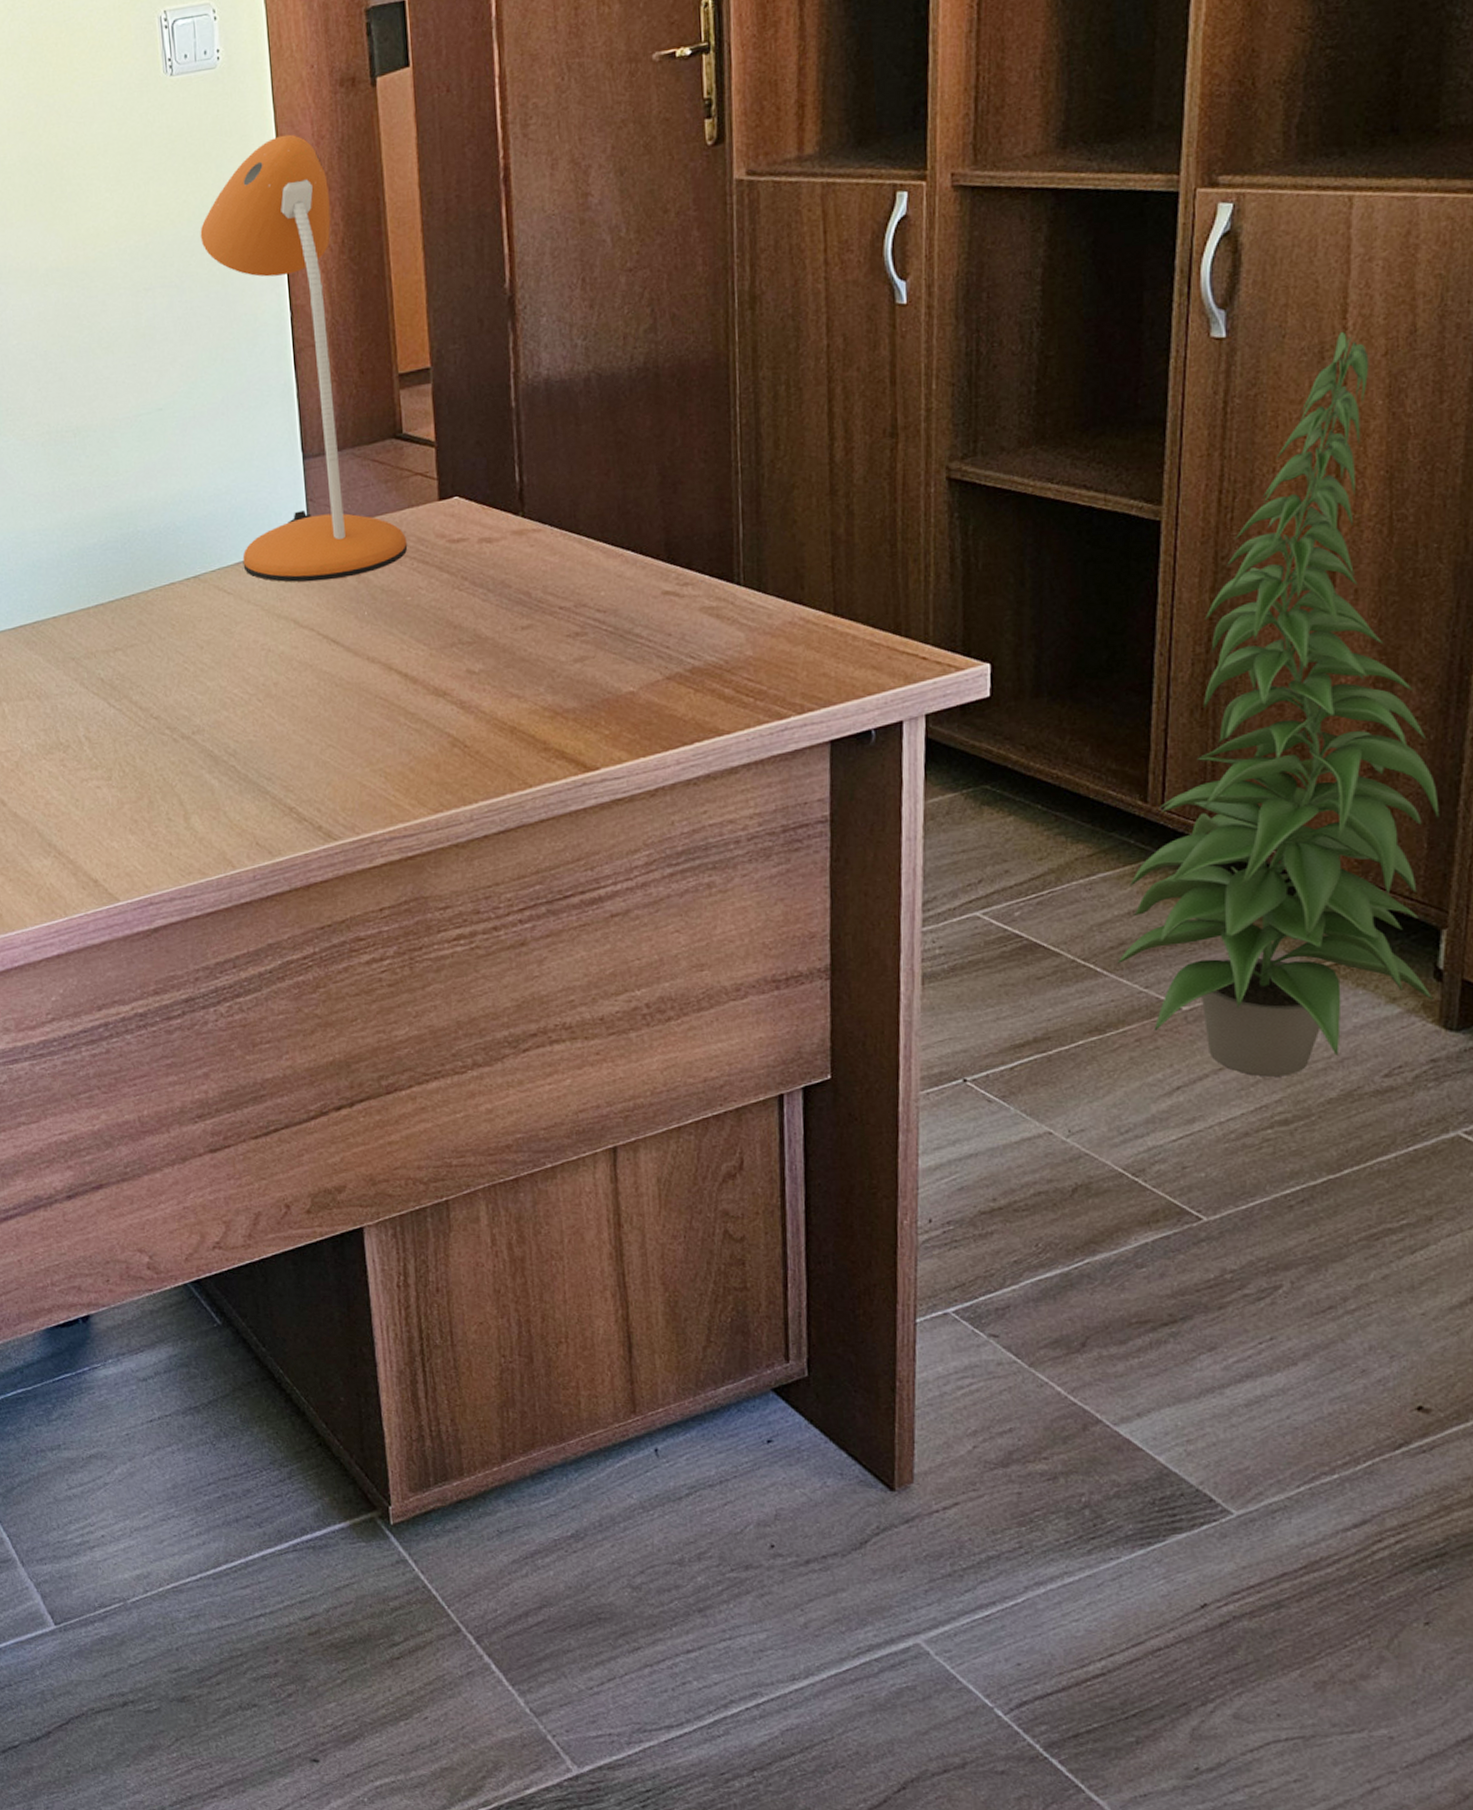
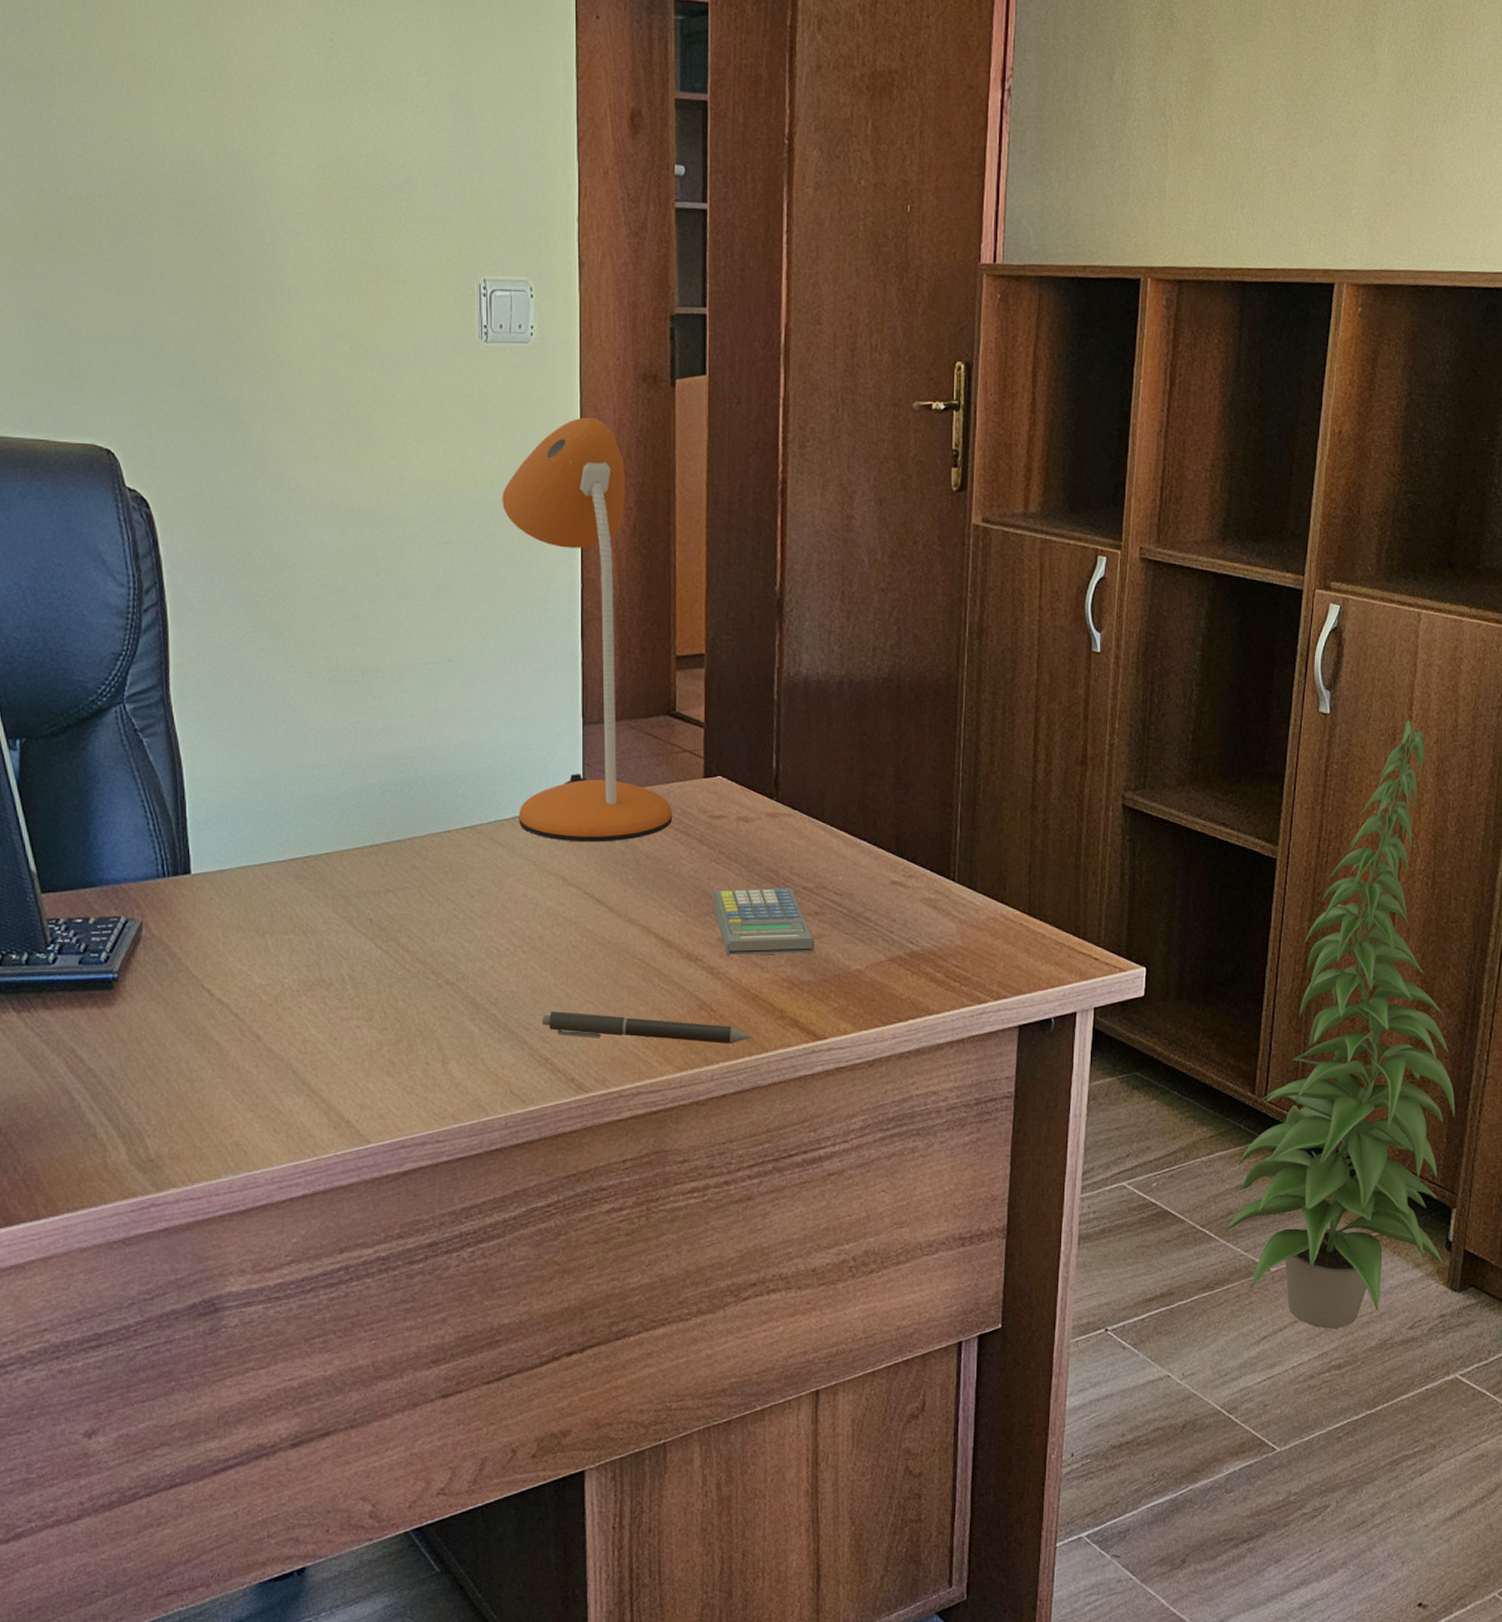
pen: none [283,758,515,785] -> present [541,1011,754,1045]
calculator: none [457,609,578,688] -> present [712,888,815,956]

